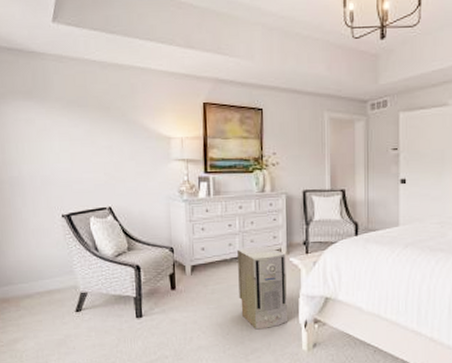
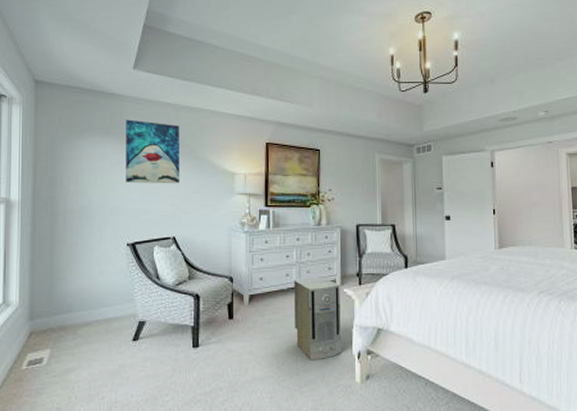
wall art: none [49,80,113,151] -> present [126,119,180,184]

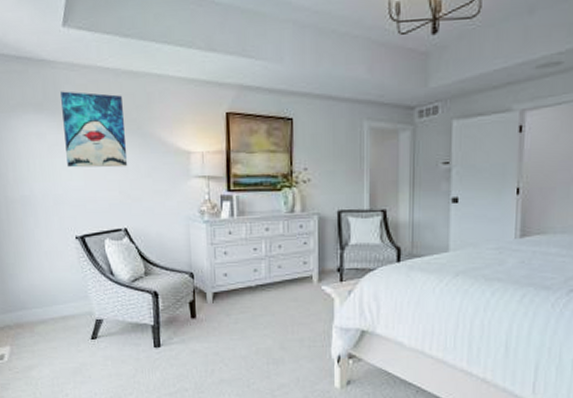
air purifier: present [294,277,341,361] -> none [263,272,318,364]

